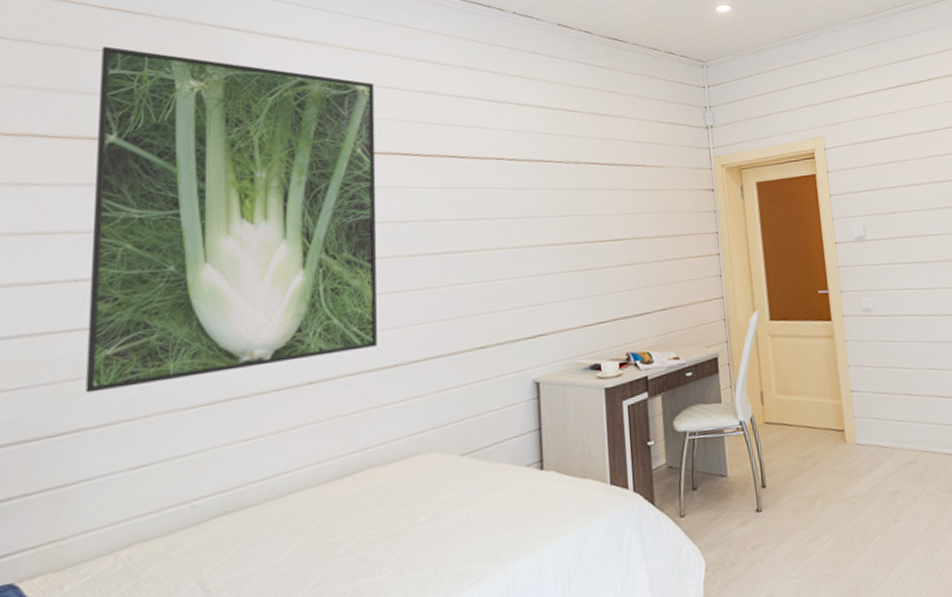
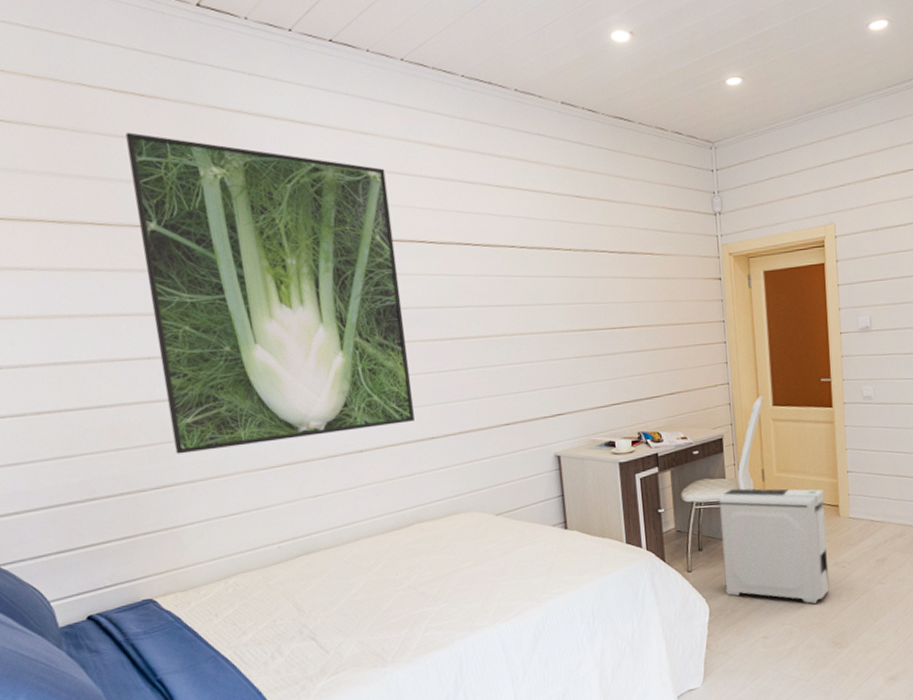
air purifier: none [714,412,840,550] -> present [718,488,830,604]

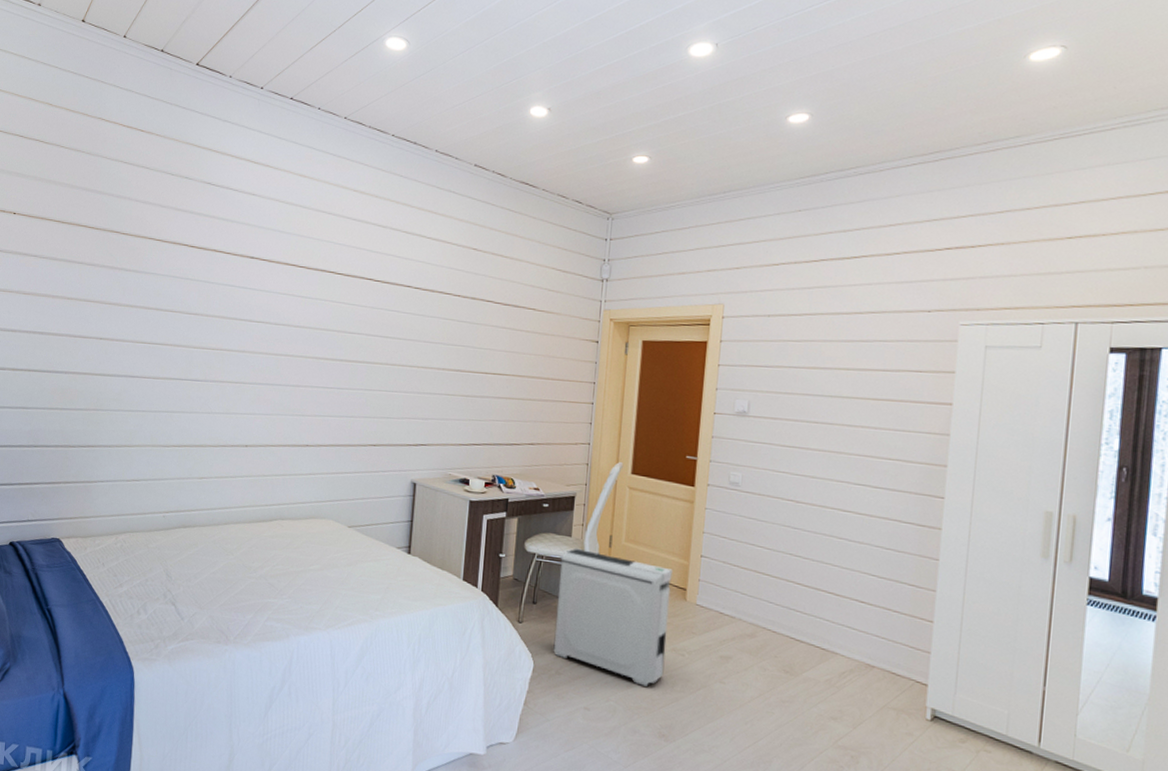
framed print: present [125,132,415,454] -> none [103,158,313,428]

